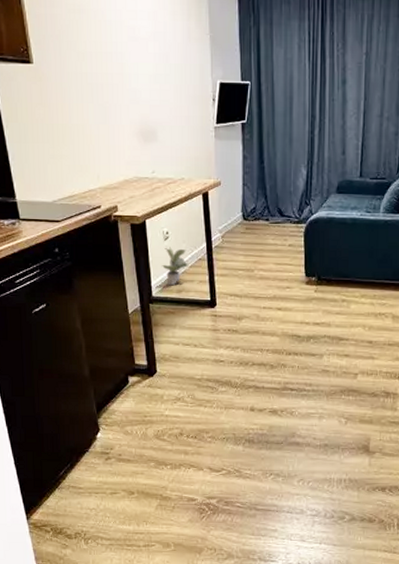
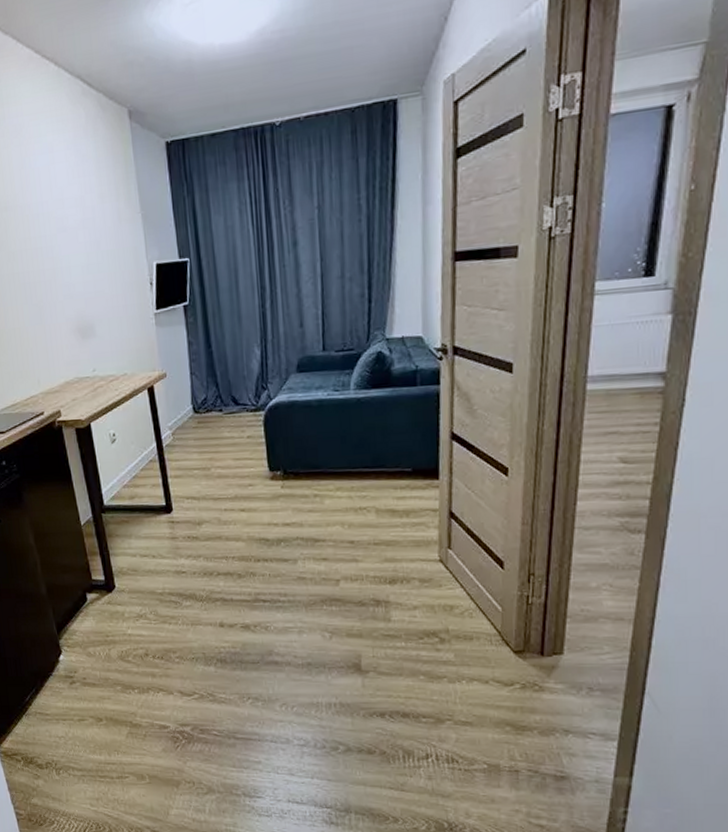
potted plant: present [161,247,188,286] -> none [110,450,139,493]

